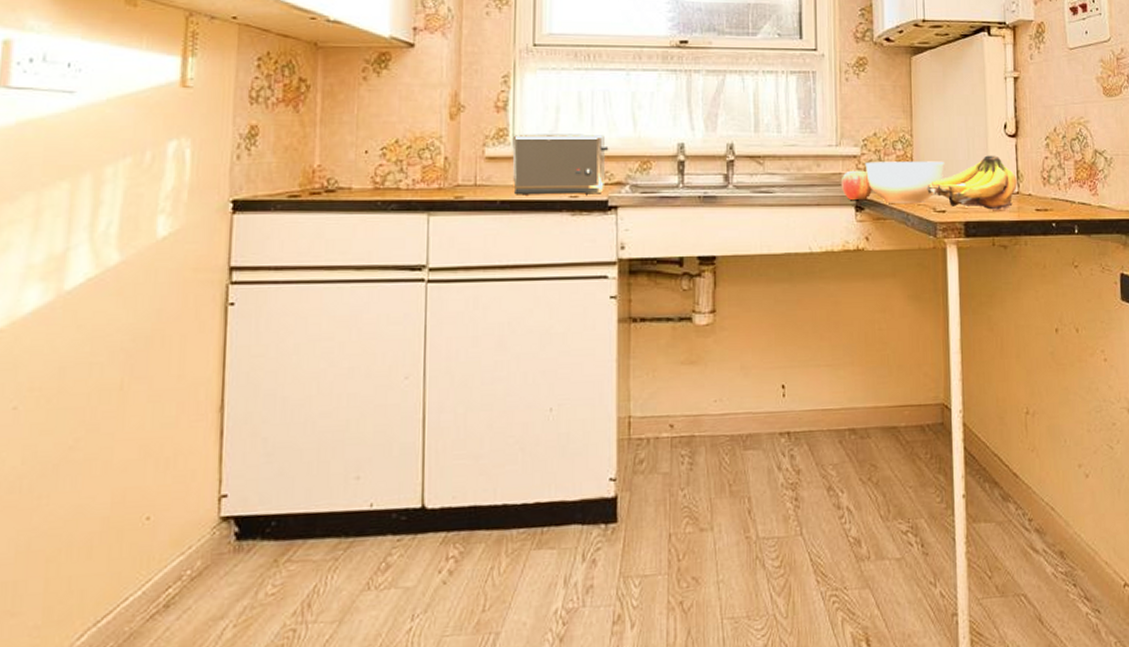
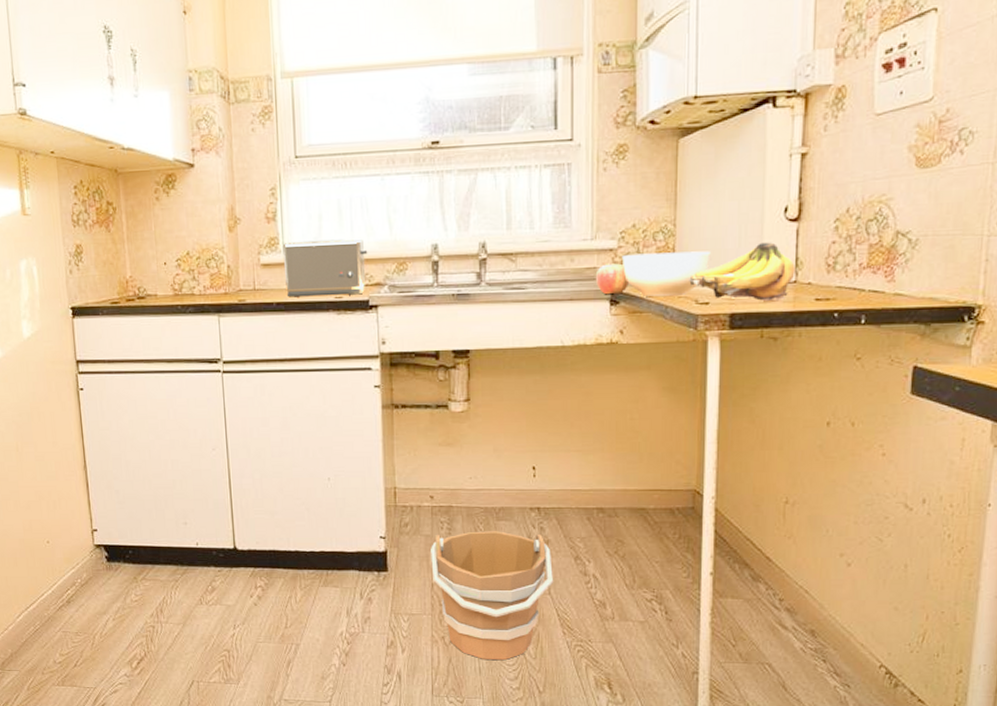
bucket: none [667,462,806,626] -> present [429,531,554,660]

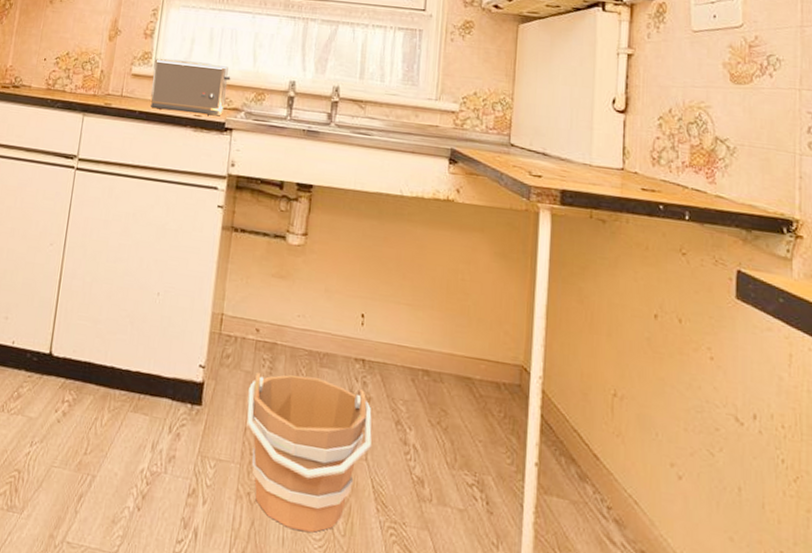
fruit: present [595,262,628,295] -> none [436,122,467,155]
bowl: present [621,251,711,297] -> none [462,118,544,166]
fruit: present [689,242,795,302] -> none [524,127,623,185]

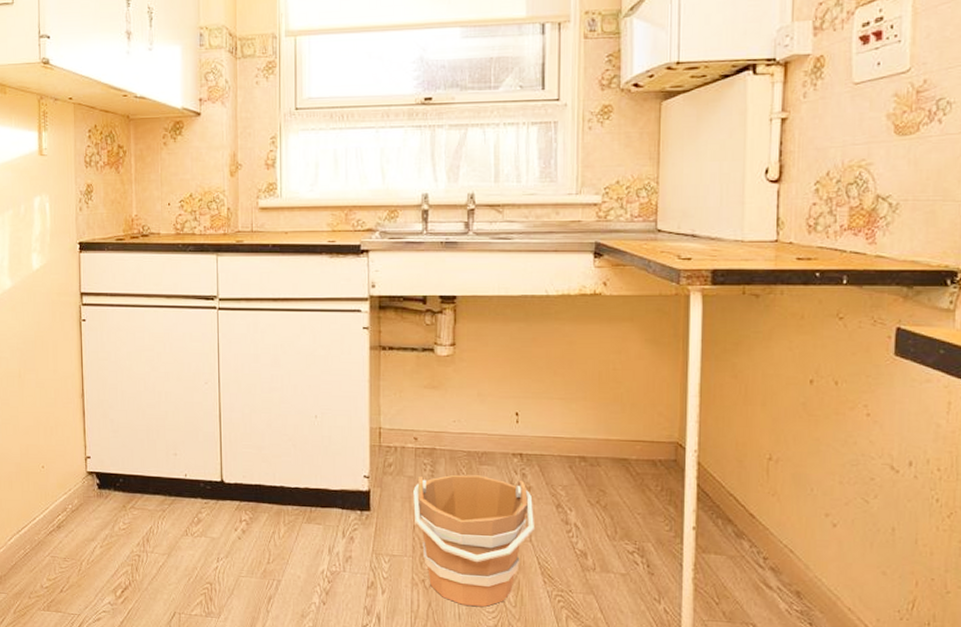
toaster: present [150,58,231,116] -> none [280,186,361,240]

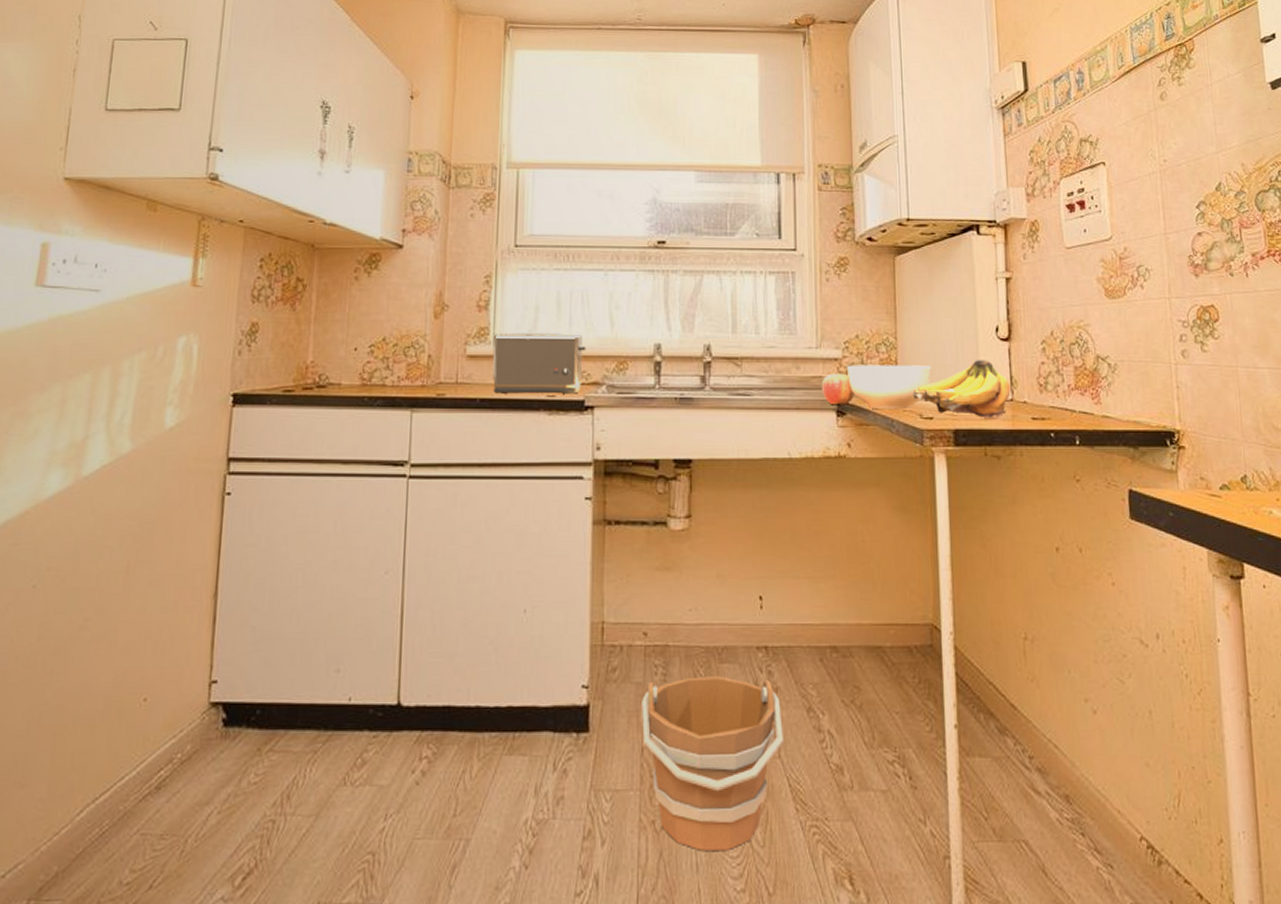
toaster: none [280,186,361,240] -> present [492,333,586,394]
fruit: none [579,216,612,248] -> present [821,372,854,405]
bowl: none [605,208,693,251] -> present [846,365,931,410]
fruit: none [671,202,776,260] -> present [912,360,1011,419]

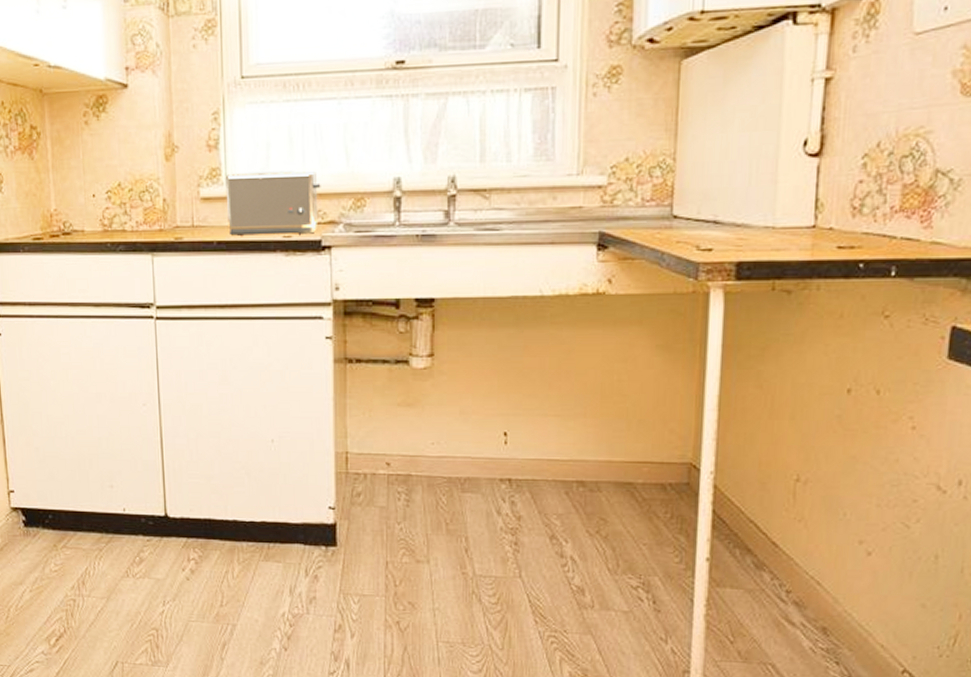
bucket: present [640,676,785,851] -> none [384,504,526,650]
fruit: present [821,372,854,405] -> none [580,201,619,238]
bowl: present [846,365,931,410] -> none [611,189,716,242]
fruit: present [912,360,1011,419] -> none [690,180,815,249]

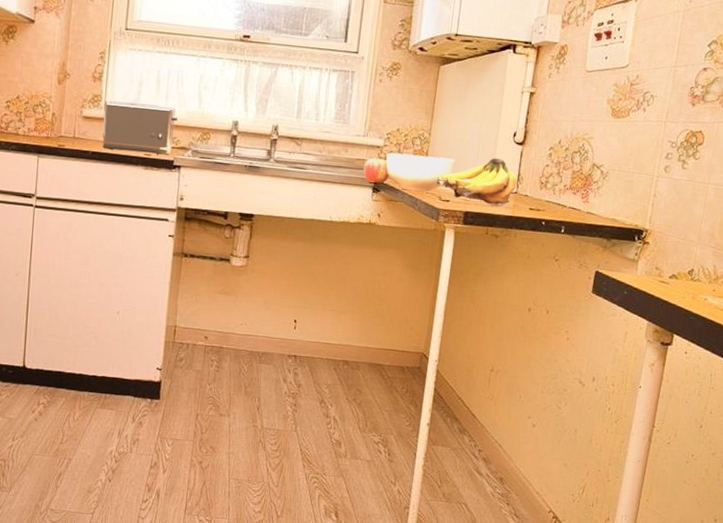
fruit: none [580,201,619,238] -> present [363,156,389,184]
bowl: none [611,189,716,242] -> present [385,152,455,193]
fruit: none [690,180,815,249] -> present [436,158,517,207]

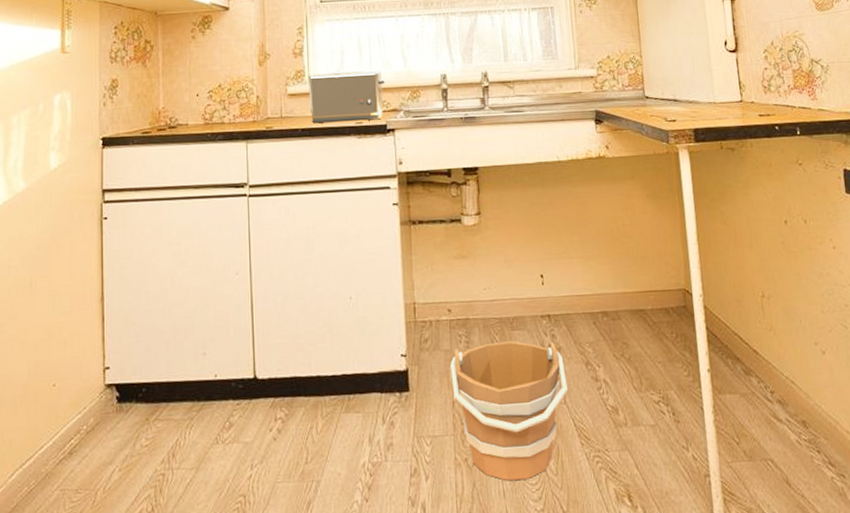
bucket: none [198,370,301,486] -> present [449,341,569,481]
fruit: present [363,156,389,184] -> none [581,88,609,115]
bowl: present [385,152,455,193] -> none [601,77,673,116]
fruit: present [436,158,517,207] -> none [657,69,740,118]

